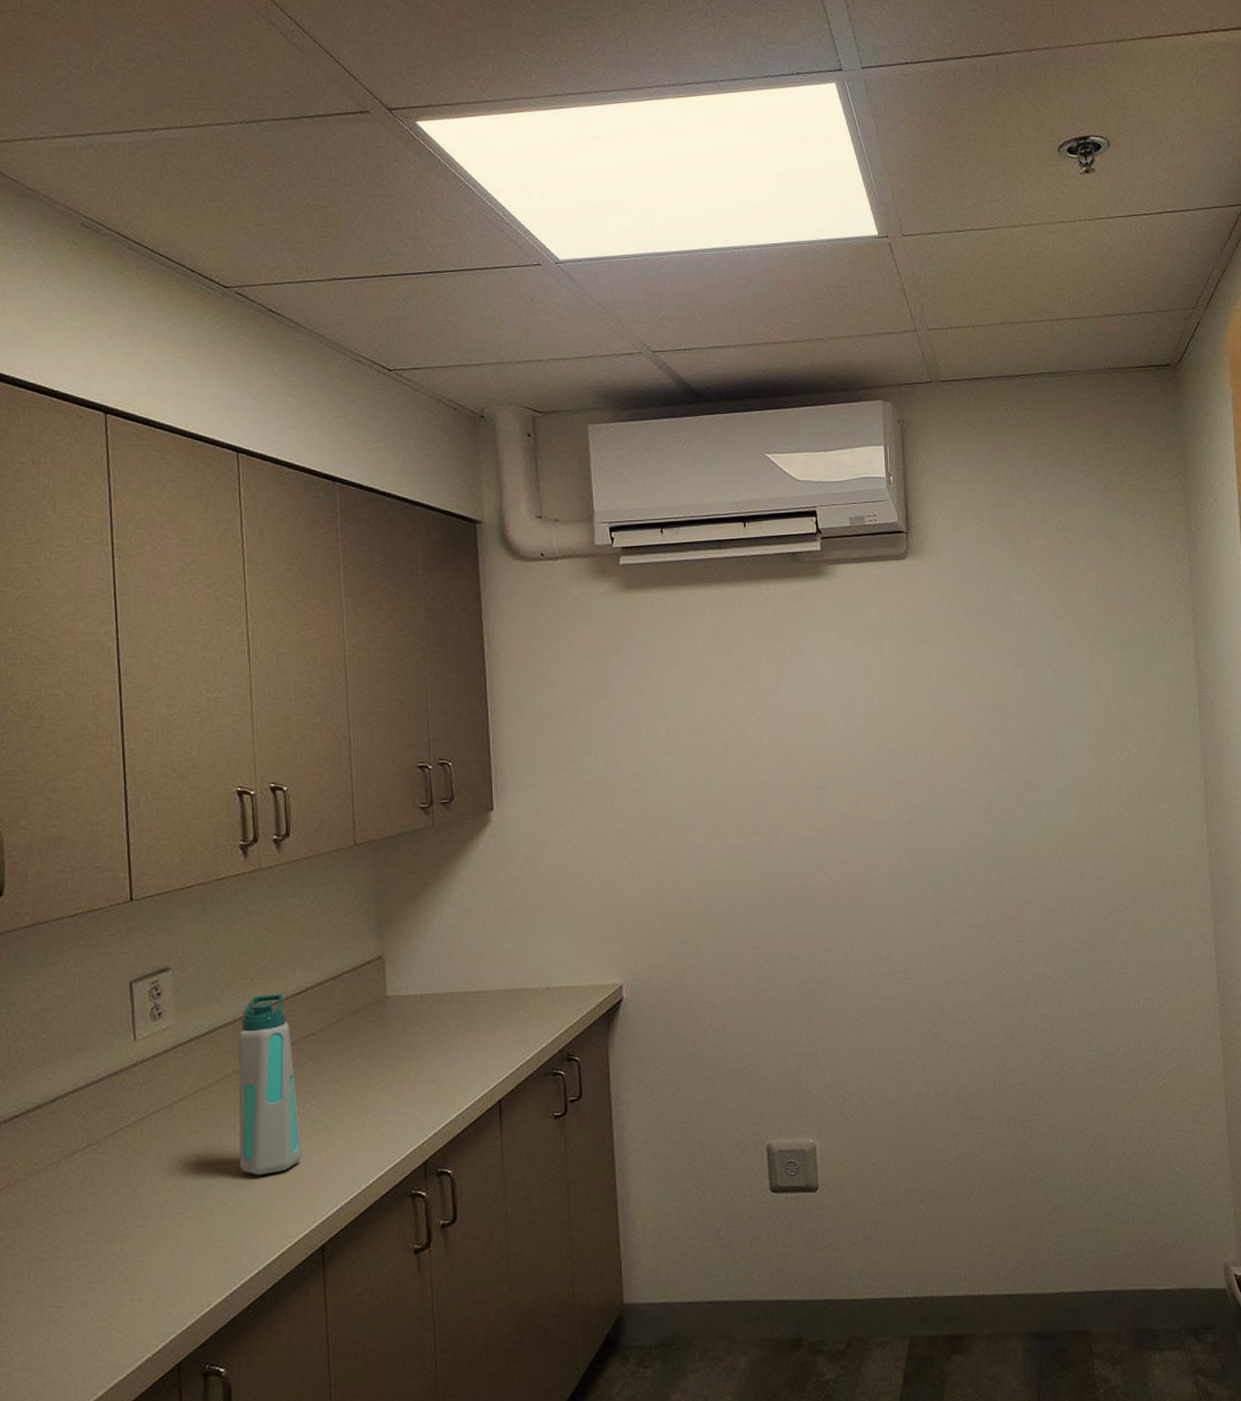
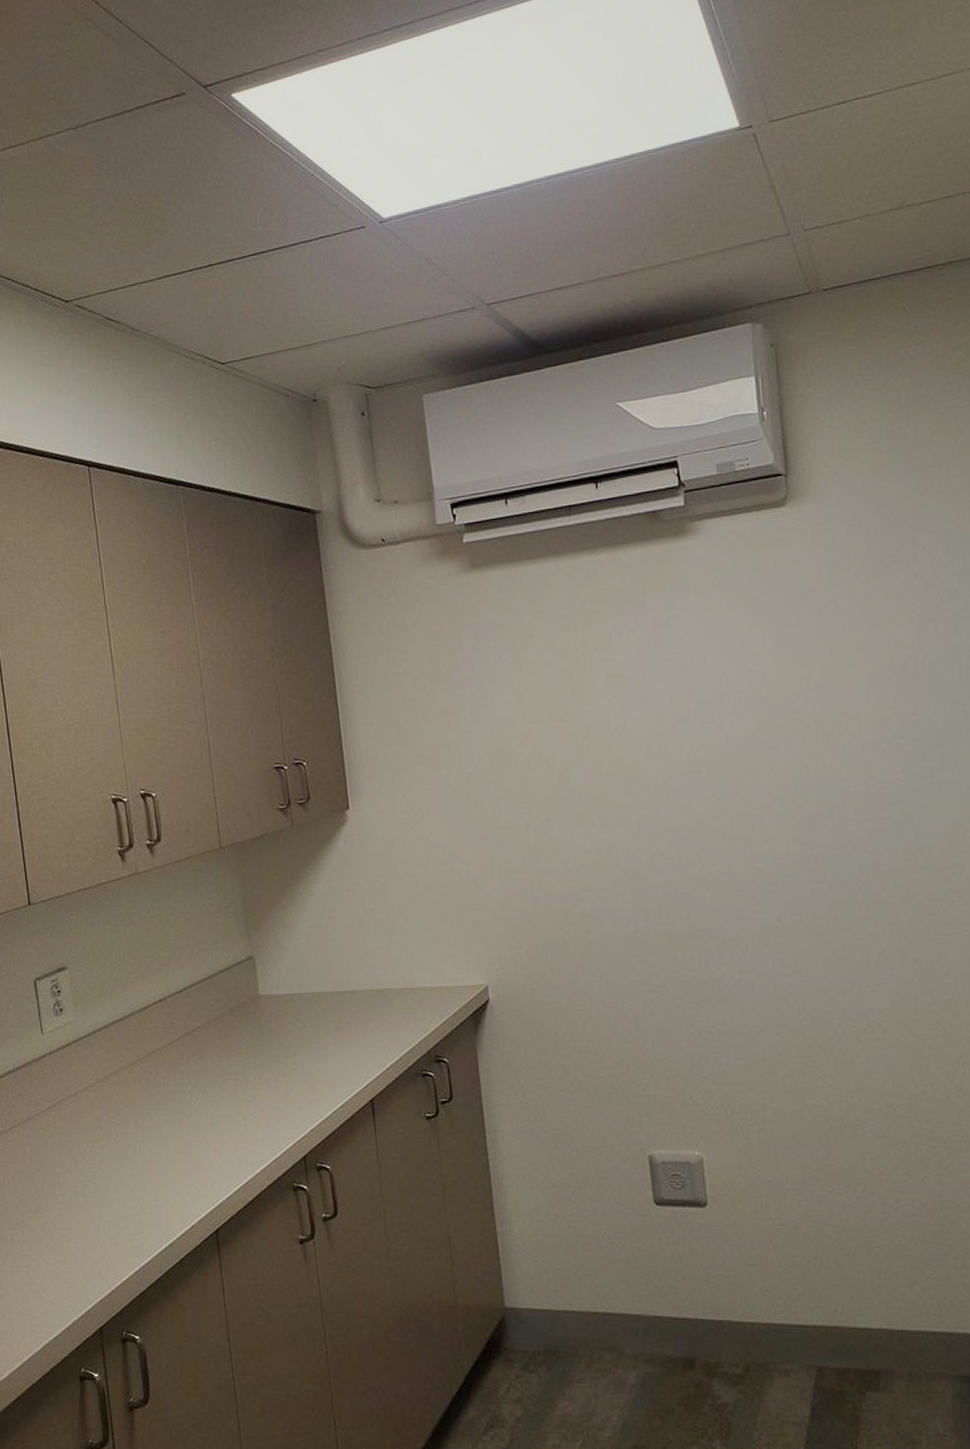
water bottle: present [238,994,302,1175] -> none [129,992,193,1162]

